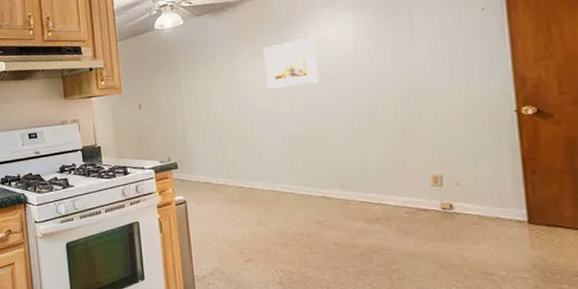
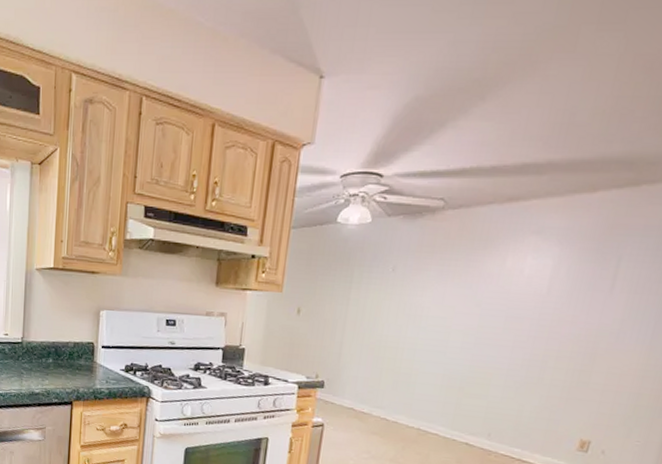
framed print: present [264,36,319,89] -> none [443,266,509,319]

